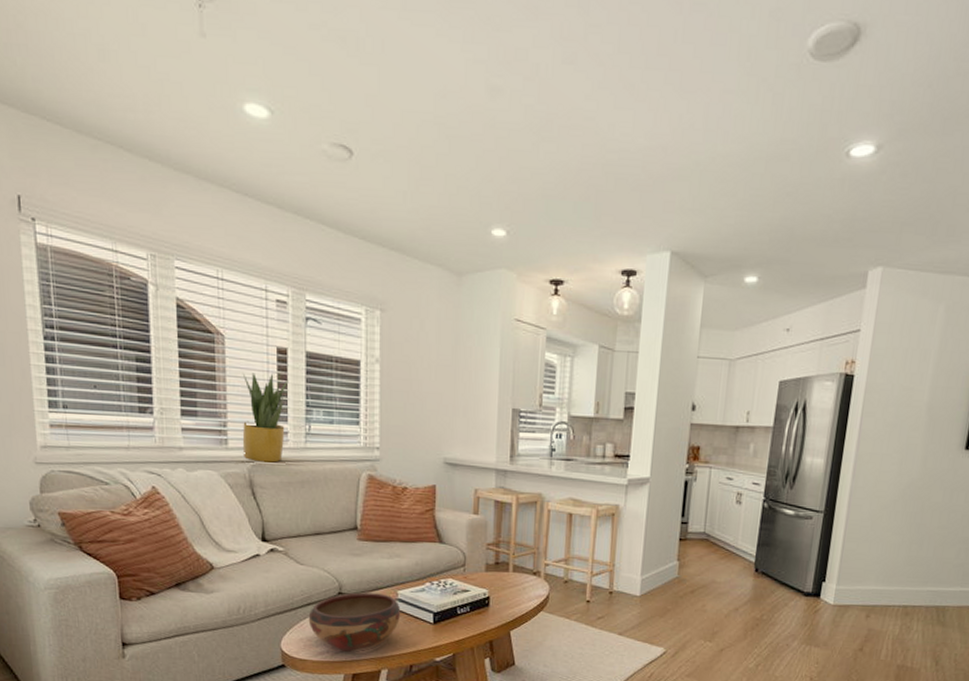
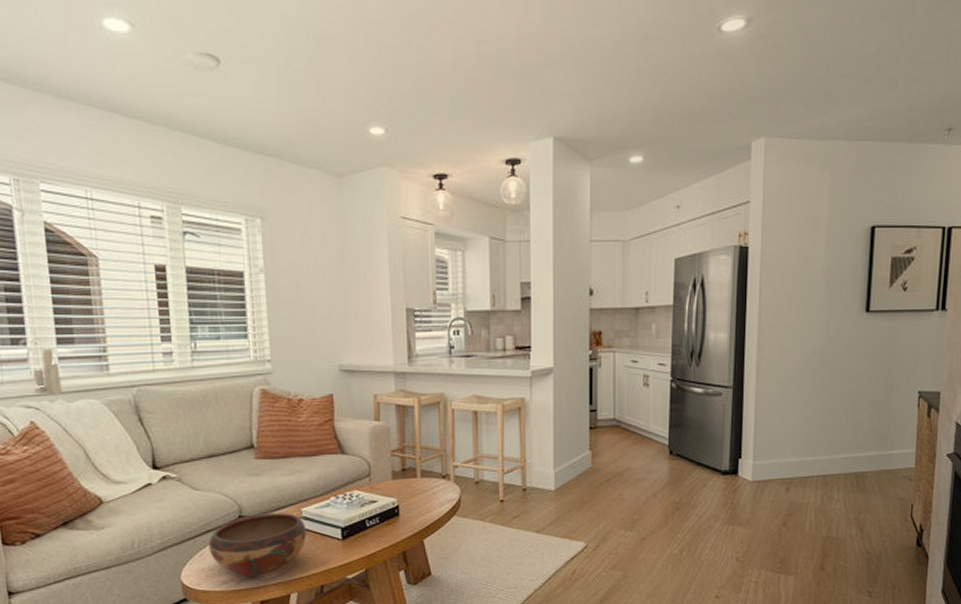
candle: none [157,414,184,465] -> present [33,343,64,396]
planter: present [242,372,289,463] -> none [119,292,170,386]

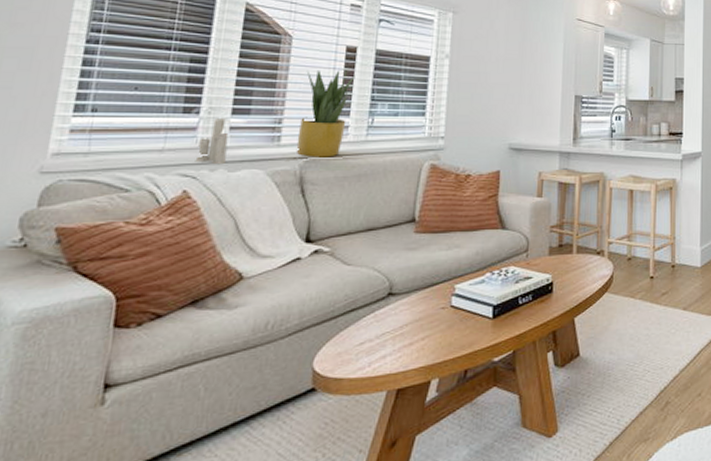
planter: none [119,292,170,386] -> present [295,70,356,157]
decorative bowl: present [208,513,307,578] -> none [350,290,458,363]

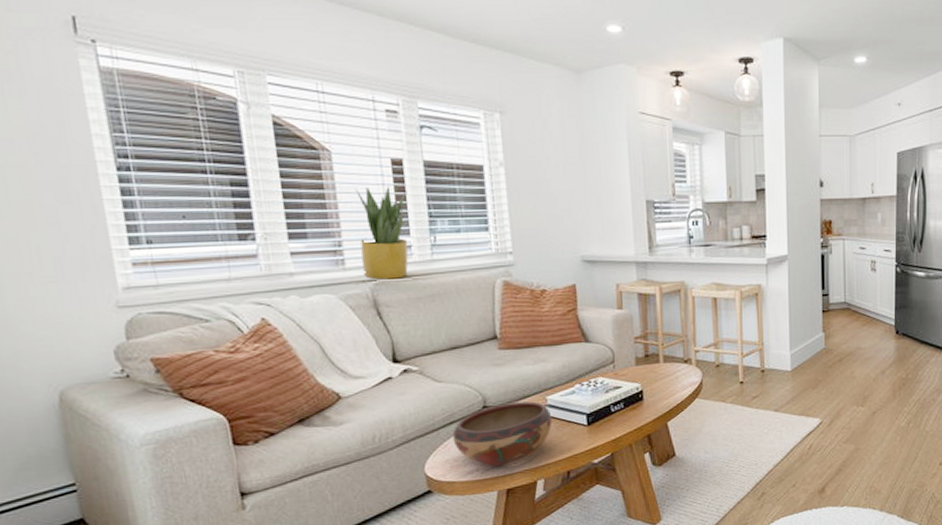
candle: present [195,113,229,165] -> none [263,238,297,292]
decorative bowl: none [350,290,458,363] -> present [452,401,553,468]

